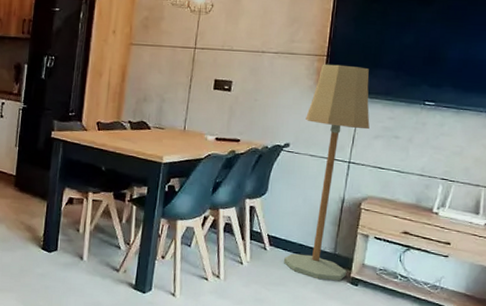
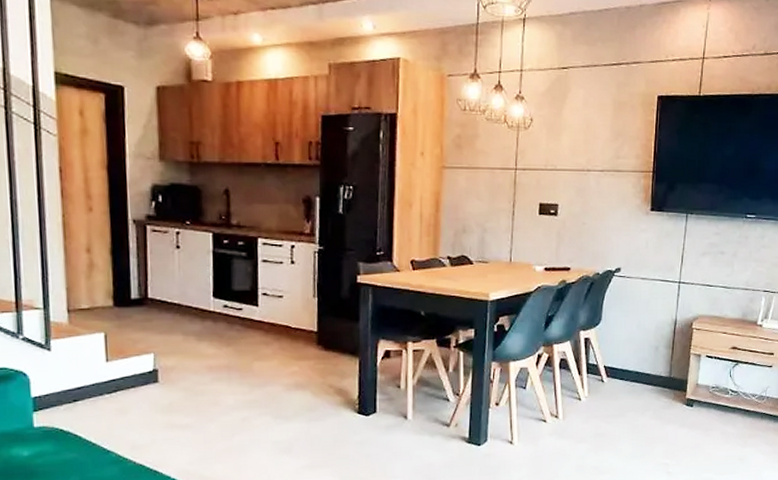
floor lamp: present [283,64,370,281] -> none [621,180,697,406]

